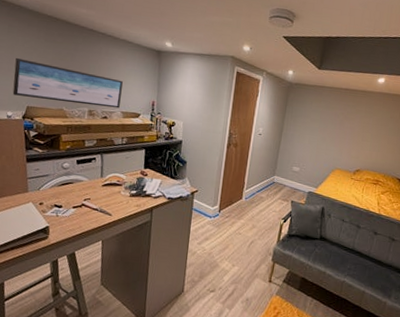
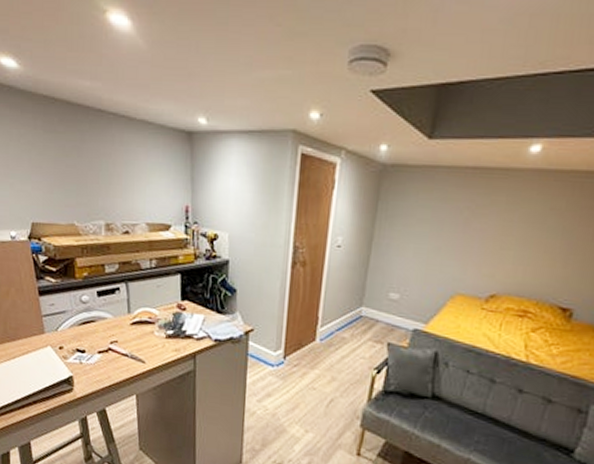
wall art: present [12,57,123,109] -> none [12,158,145,219]

